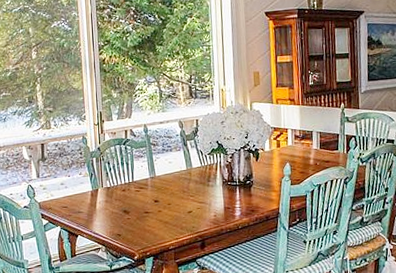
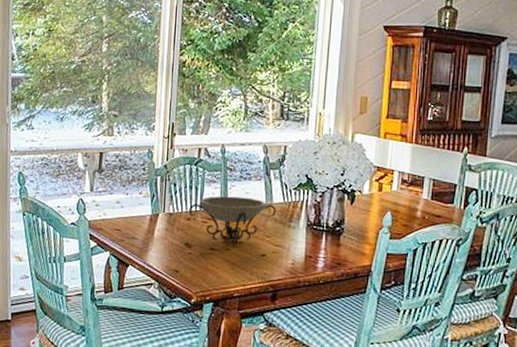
decorative bowl: none [123,166,196,206] -> present [189,196,276,245]

